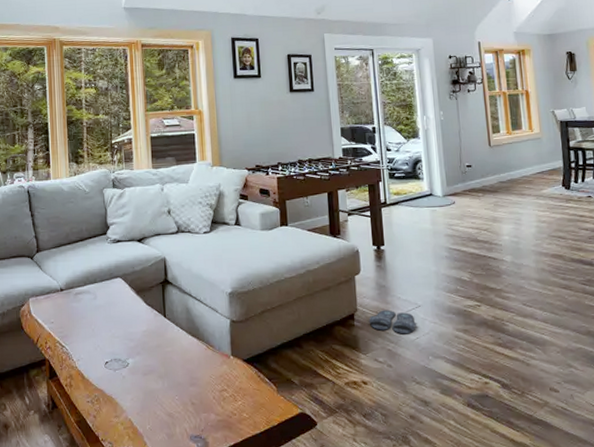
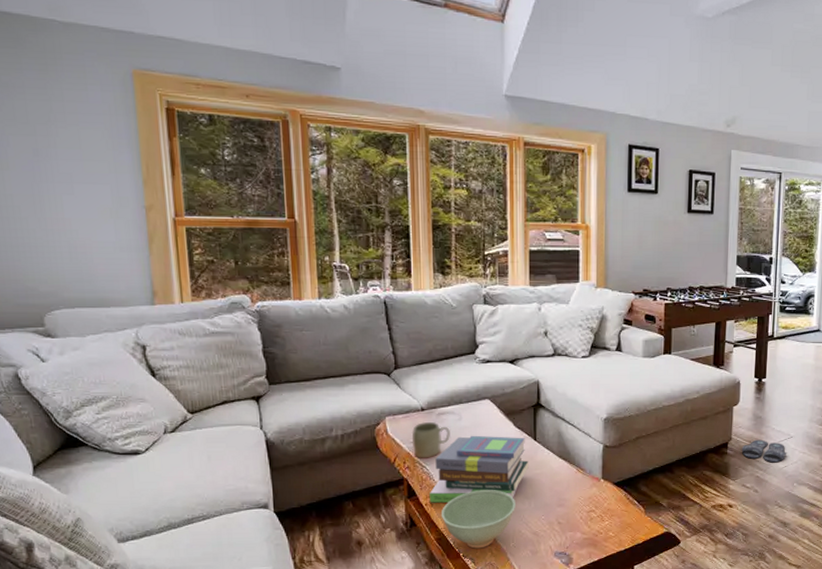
mug: none [52,302,87,338] -> present [411,422,450,458]
books: none [68,313,160,384] -> present [429,435,529,503]
bowl: none [80,369,151,432] -> present [440,490,517,549]

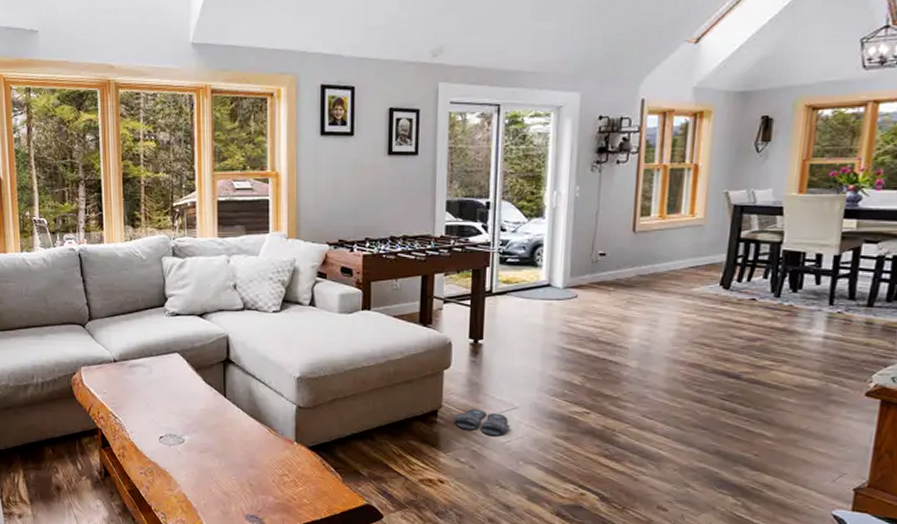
mug: present [411,422,450,458] -> none [105,374,141,410]
books: present [429,435,529,503] -> none [121,389,219,455]
bowl: present [440,490,517,549] -> none [133,445,207,504]

